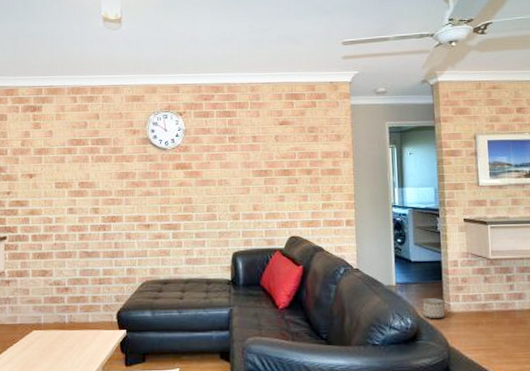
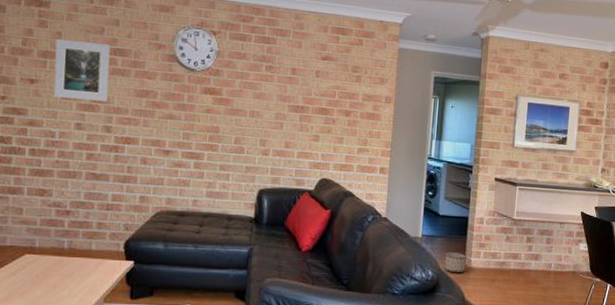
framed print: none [48,136,94,187] -> present [53,39,110,103]

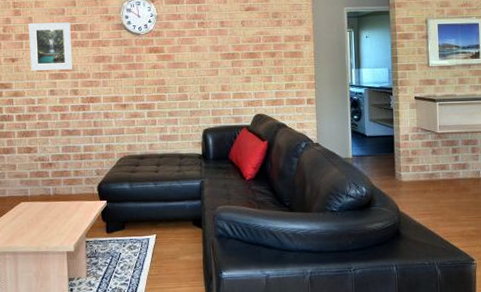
planter: present [444,252,466,273] -> none [376,169,396,188]

